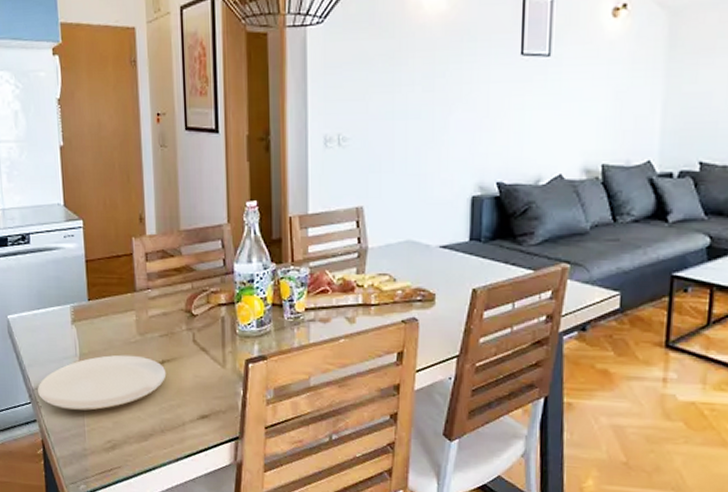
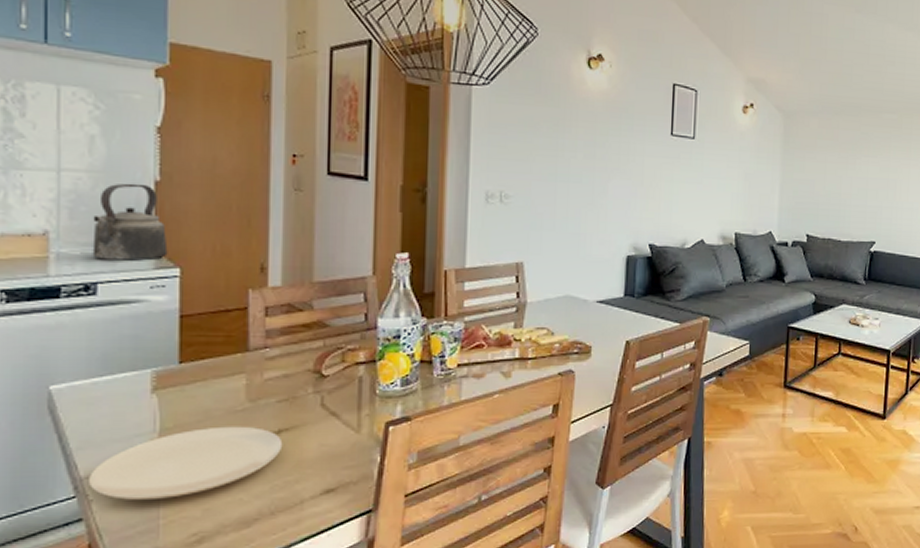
kettle: none [22,149,74,215] -> present [92,183,168,261]

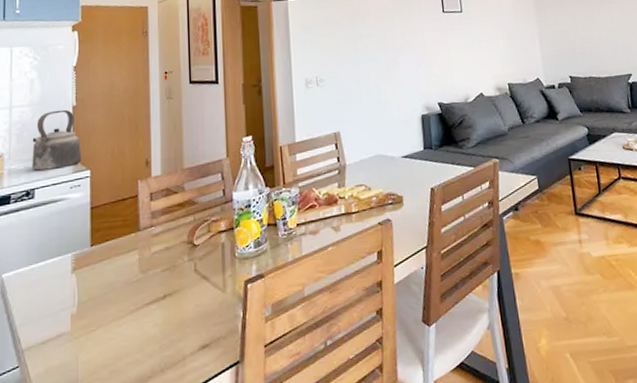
plate: present [87,426,283,501] -> none [27,294,168,367]

